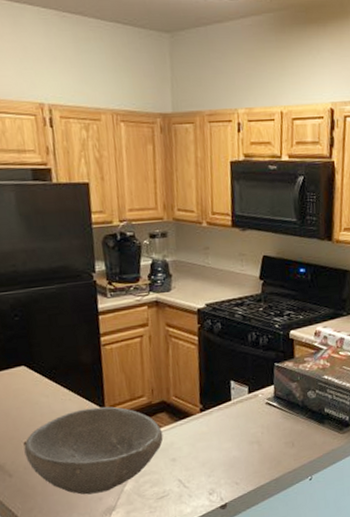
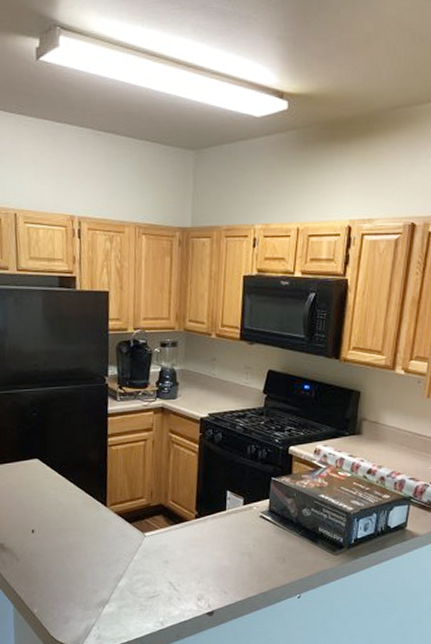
bowl: present [24,406,163,495] -> none [31,504,158,586]

